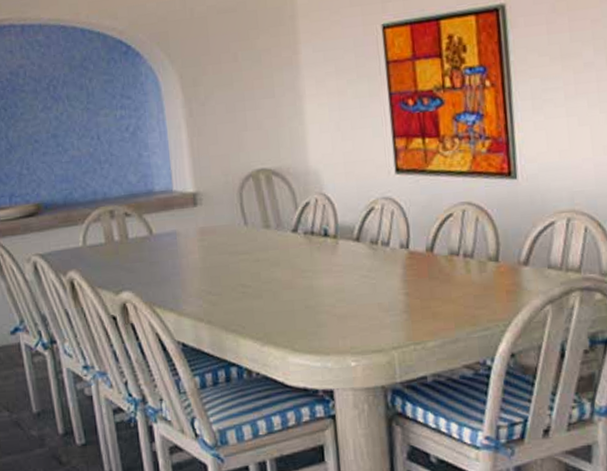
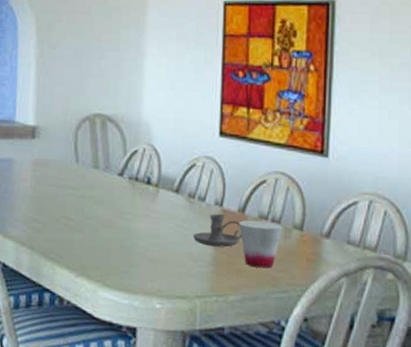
candle holder: none [381,257,434,293] -> present [193,214,242,247]
cup: none [428,257,477,309] -> present [239,220,283,268]

